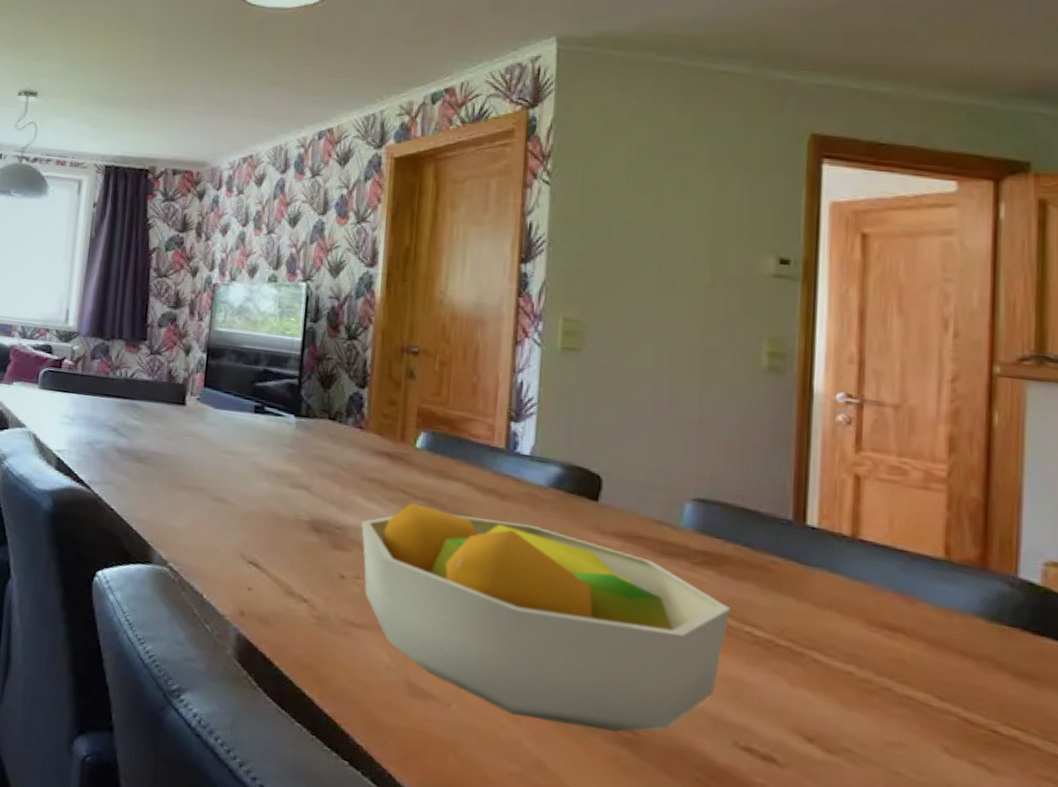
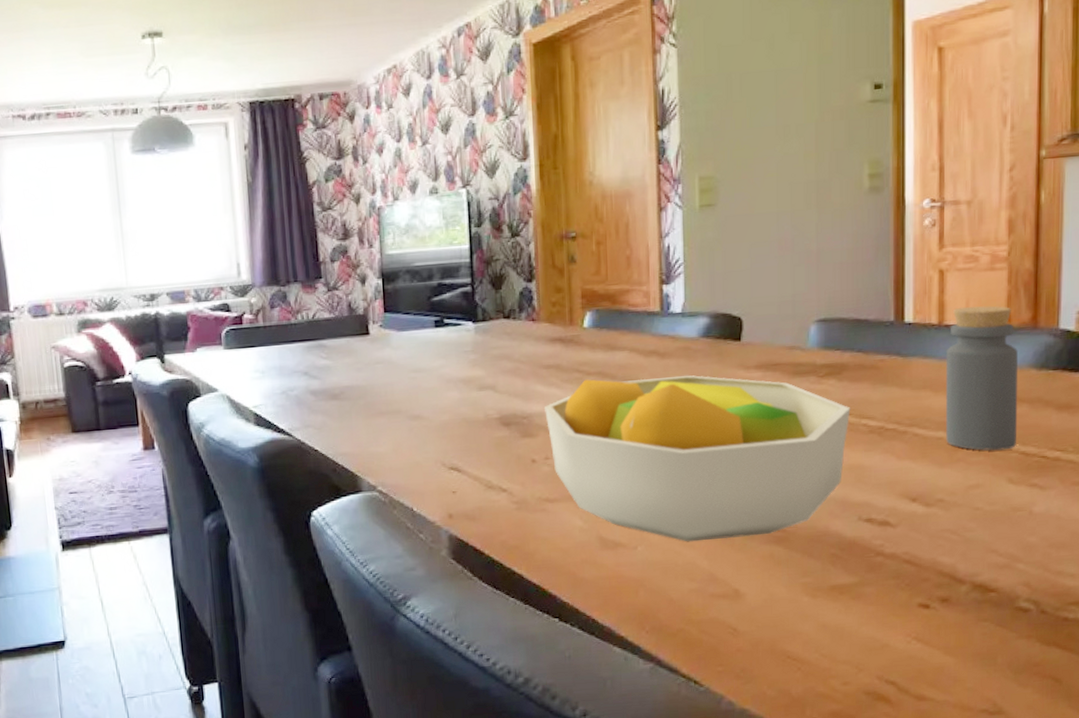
bottle: none [857,523,960,710] -> present [945,306,1019,451]

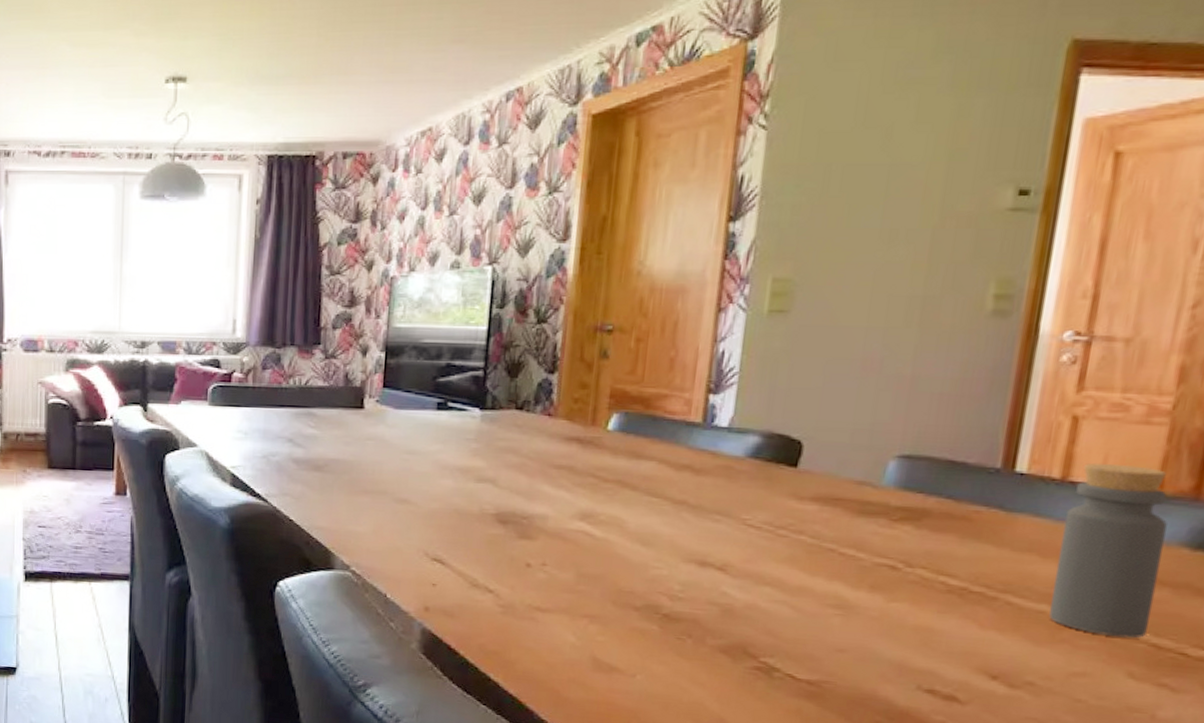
fruit bowl: present [545,375,851,542] -> none [549,486,927,687]

